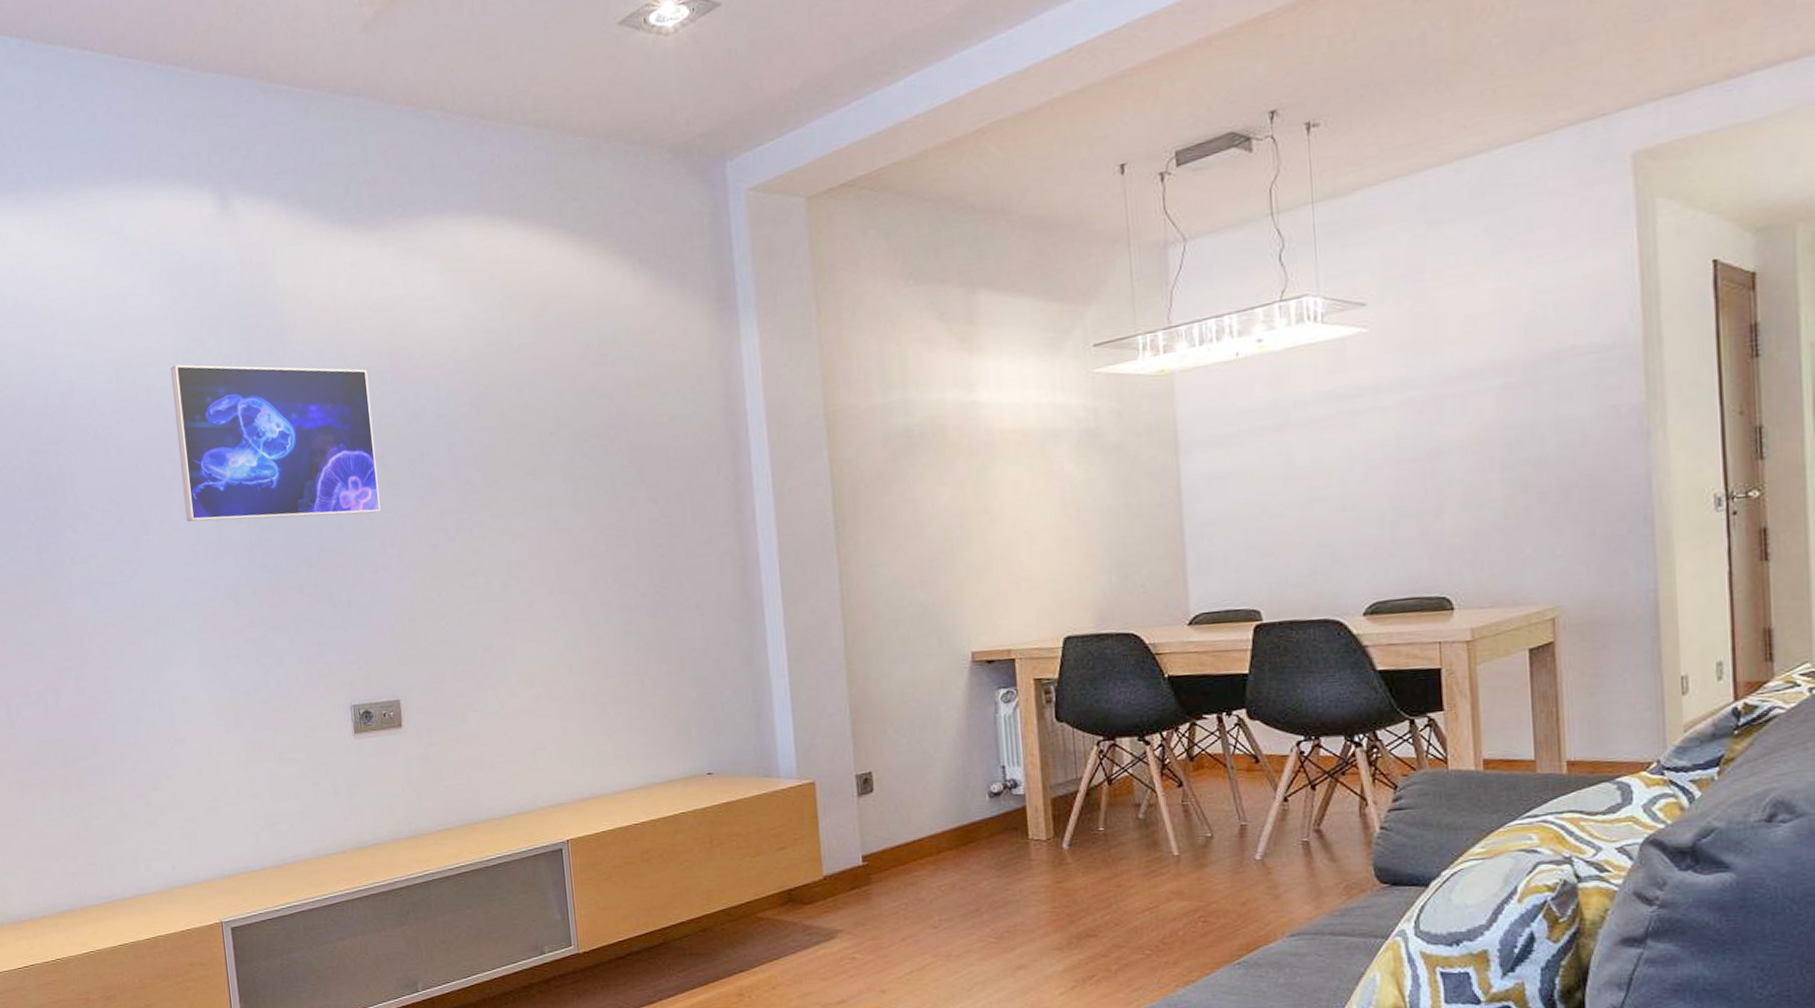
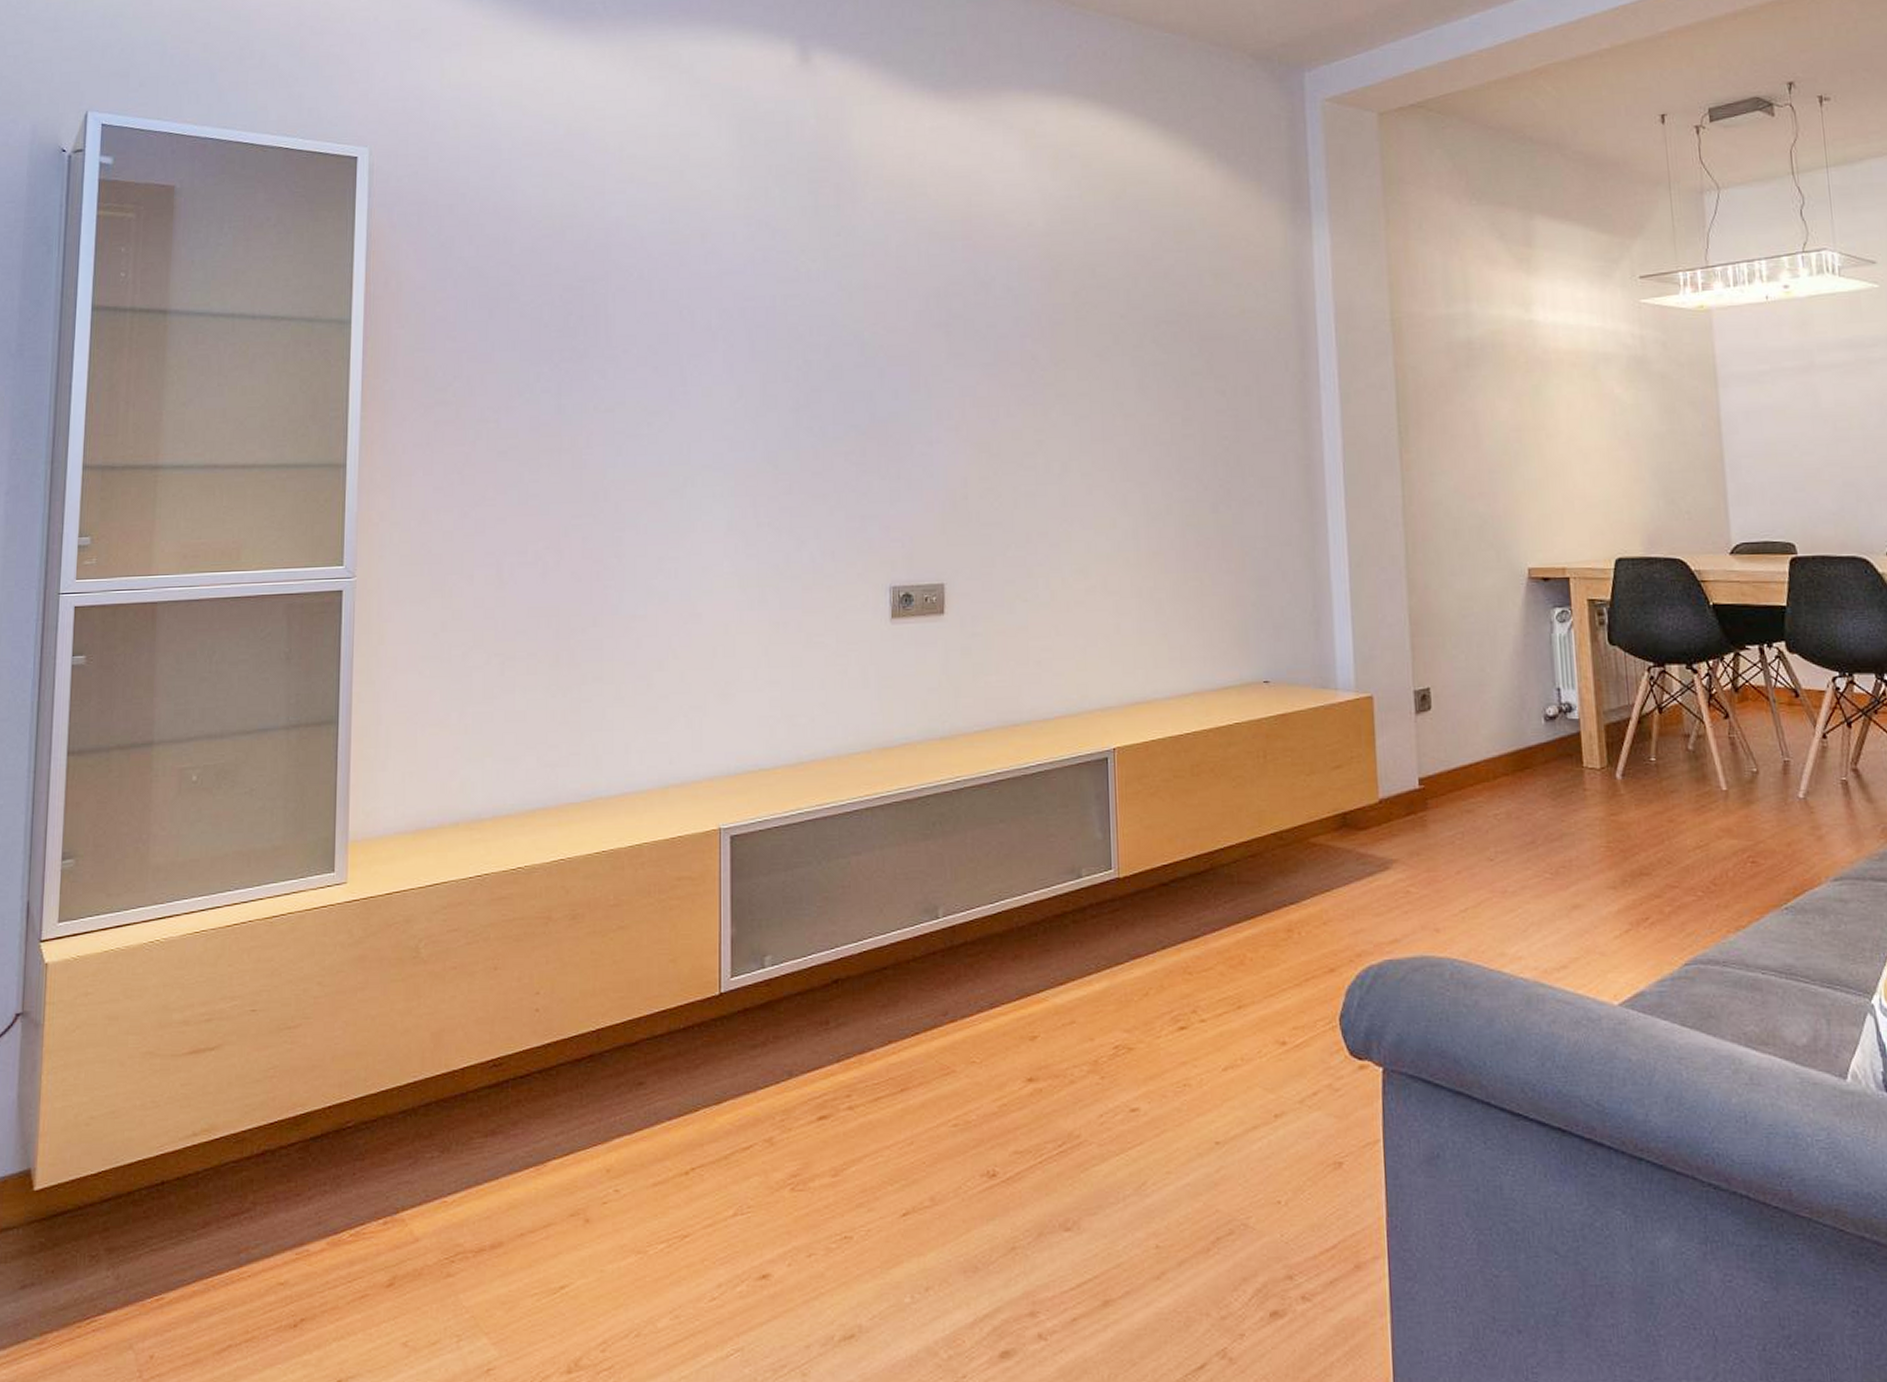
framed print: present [171,364,381,522] -> none [729,211,941,382]

